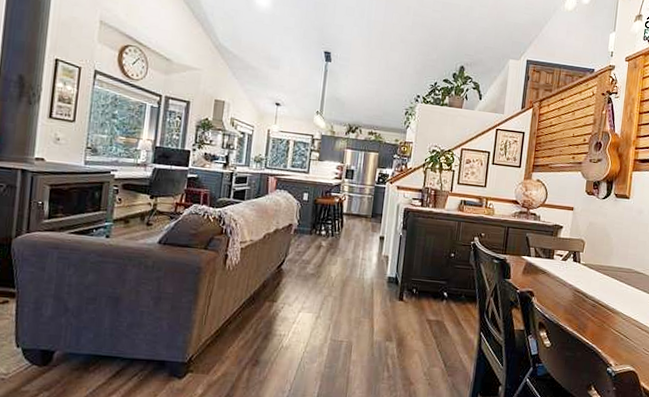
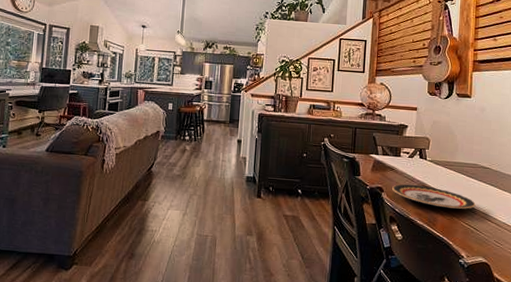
plate: none [543,288,627,316] -> present [392,184,476,209]

